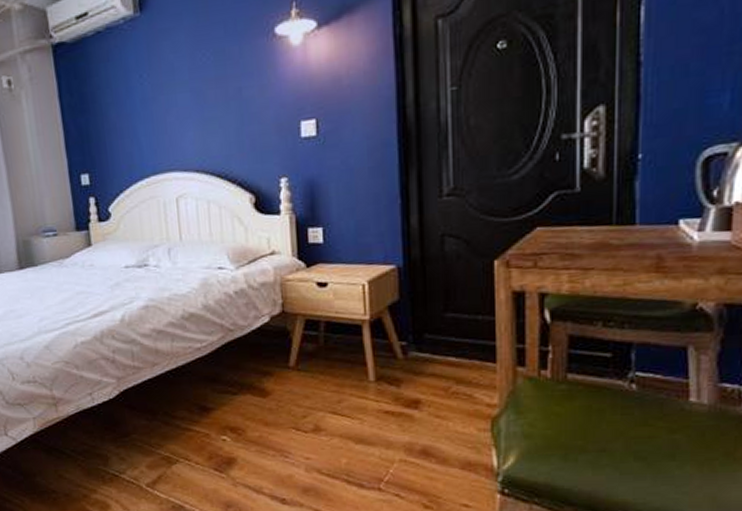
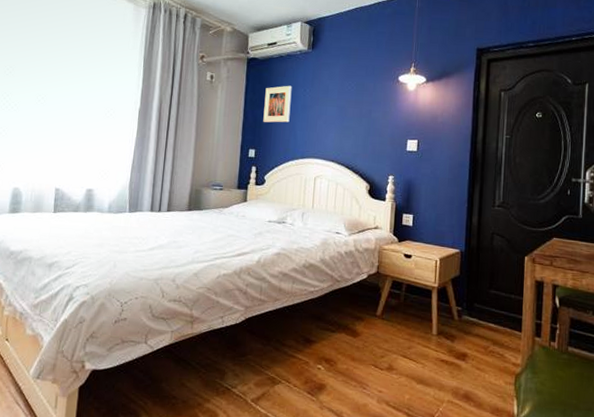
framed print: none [85,73,128,133] -> present [263,85,292,123]

